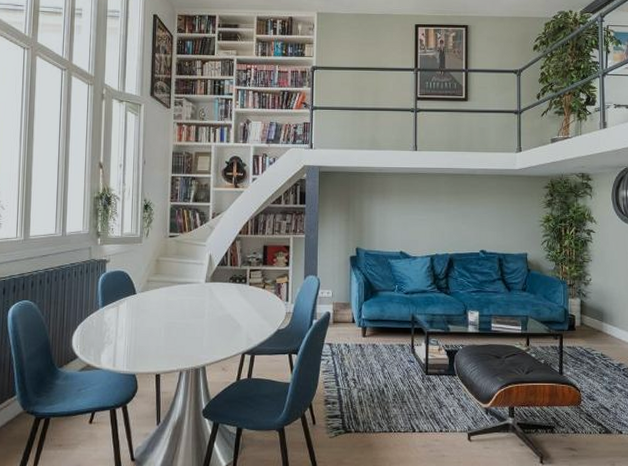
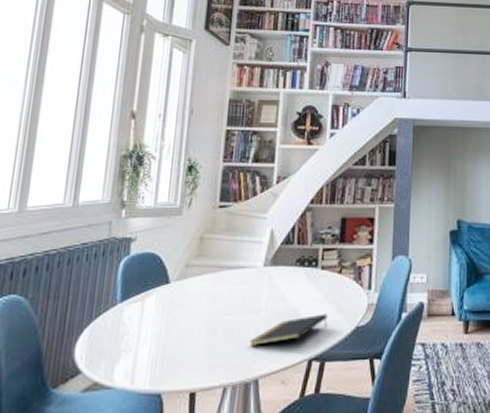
notepad: none [198,319,256,341] -> present [250,313,328,346]

